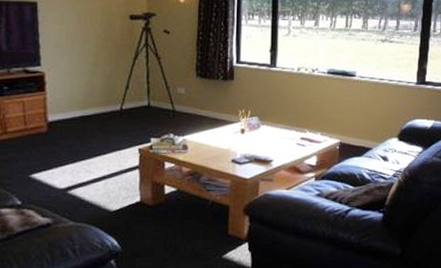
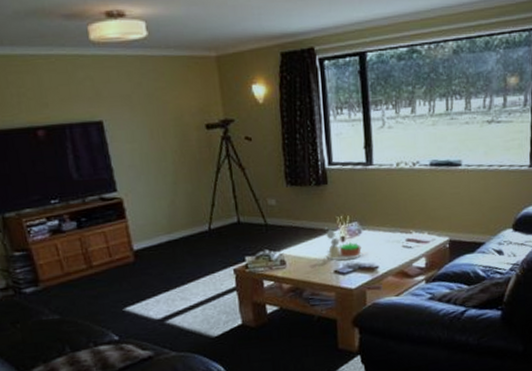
succulent plant: none [226,119,259,151] -> present [324,227,362,261]

